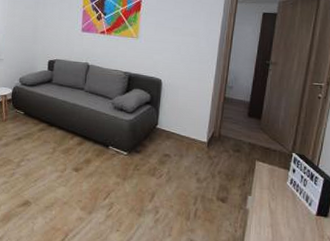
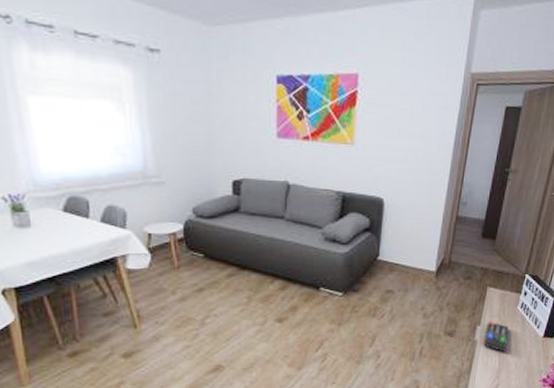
remote control: none [255,193,280,225] -> present [483,322,509,352]

